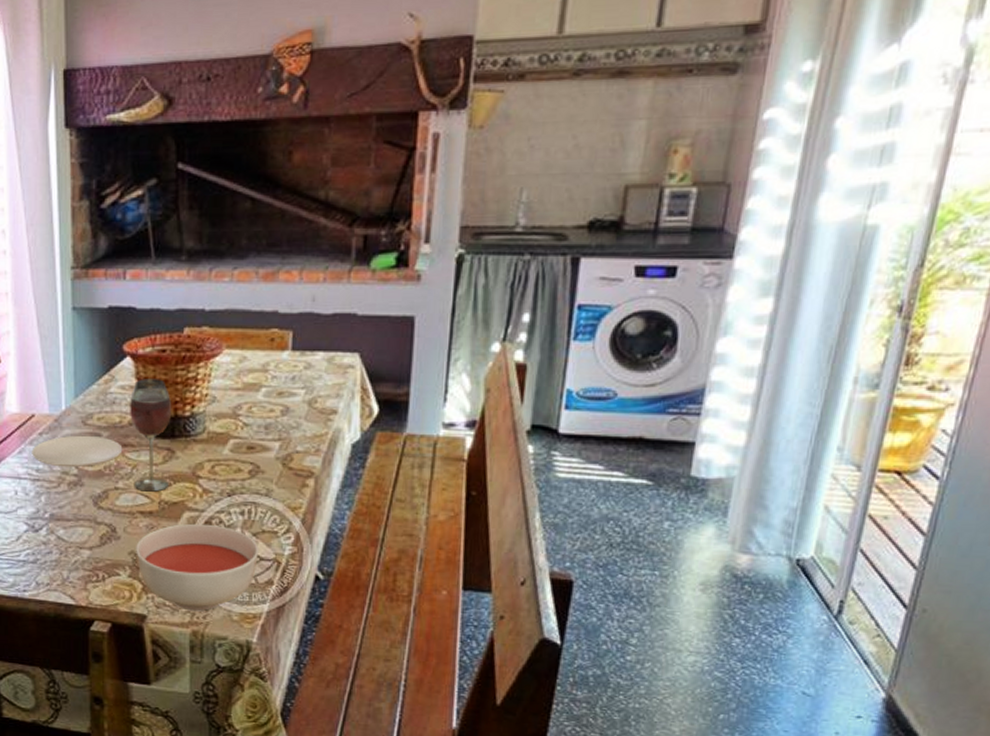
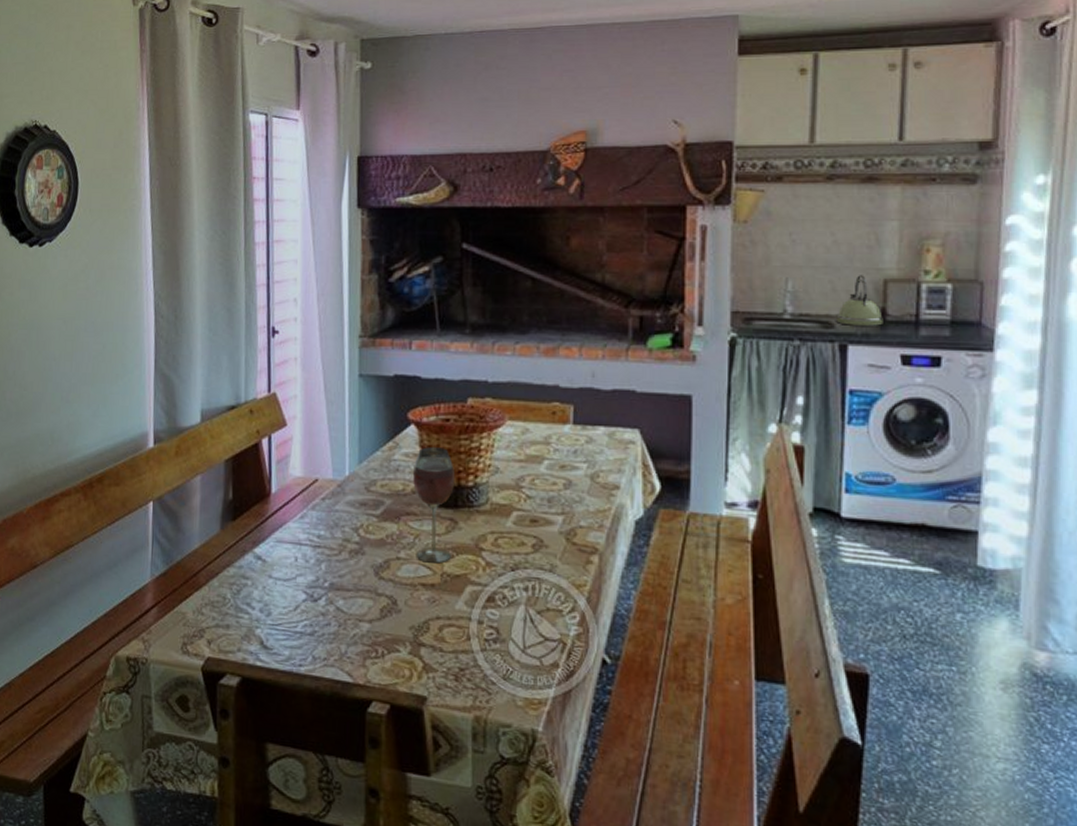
plate: present [32,435,123,468] -> none [314,501,405,535]
bowl: present [136,523,260,611] -> none [417,598,544,694]
kettle: none [570,181,621,238] -> present [836,275,883,327]

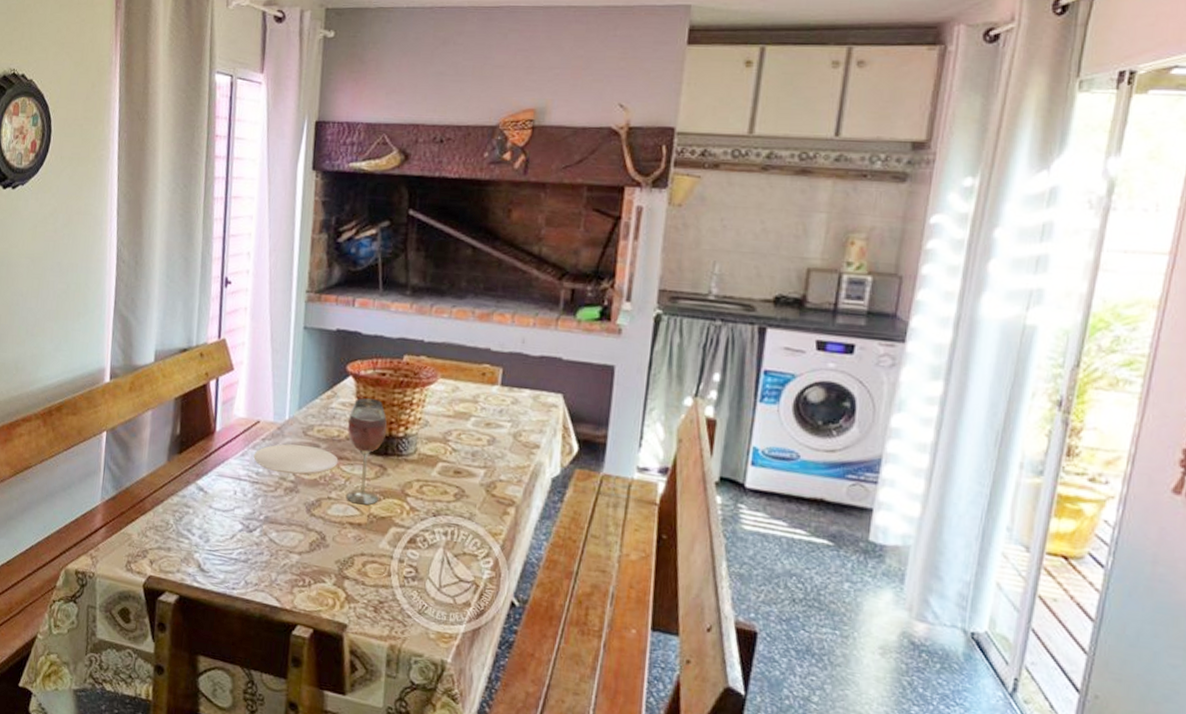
plate: none [314,501,405,535] -> present [253,444,339,475]
kettle: present [836,275,883,327] -> none [758,263,803,313]

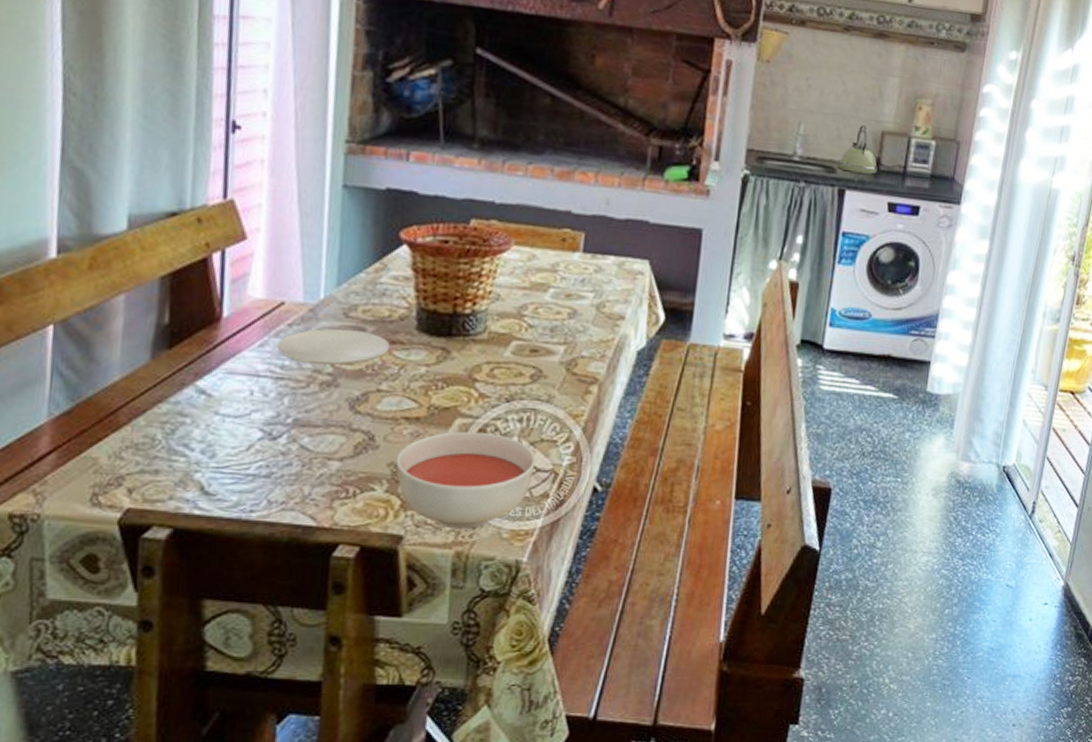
bowl: none [342,538,460,626] -> present [396,431,537,528]
wineglass: present [346,398,388,505] -> none [400,270,452,395]
kettle: none [758,263,803,313] -> present [838,125,878,175]

